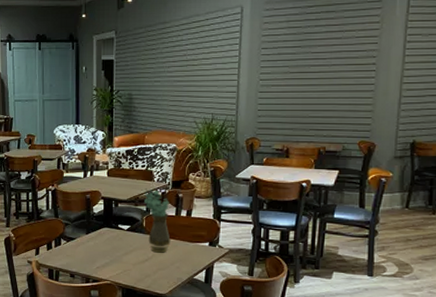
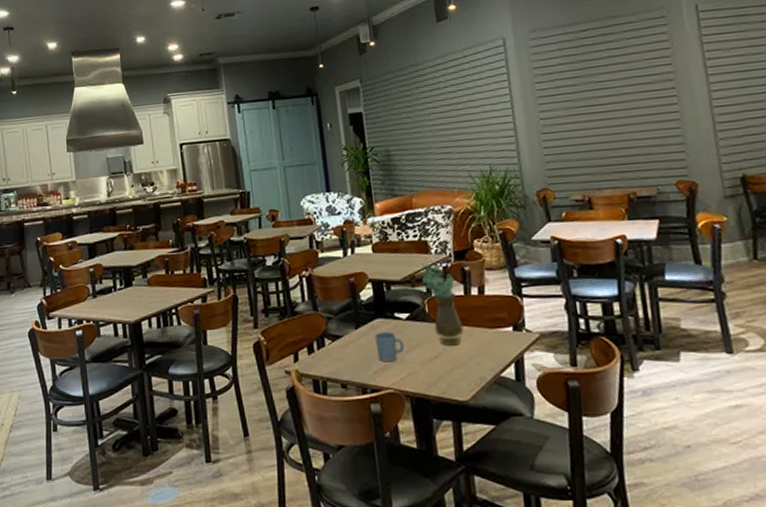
mug: none [100,238,122,261] -> present [374,332,404,362]

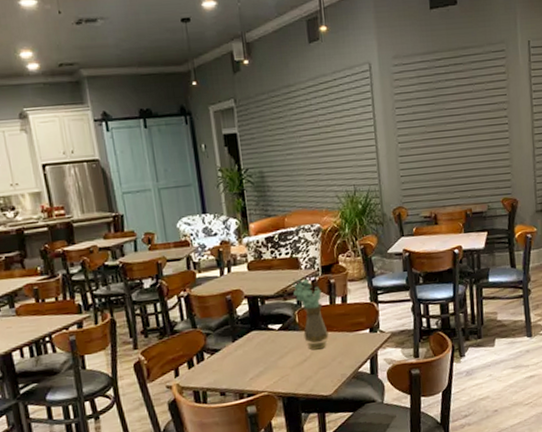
mug: present [374,332,404,362] -> none [250,342,277,370]

